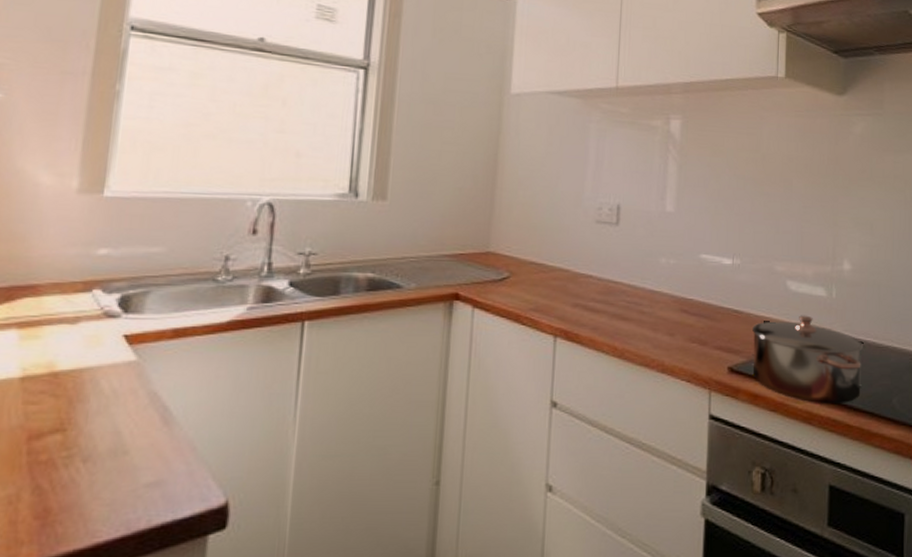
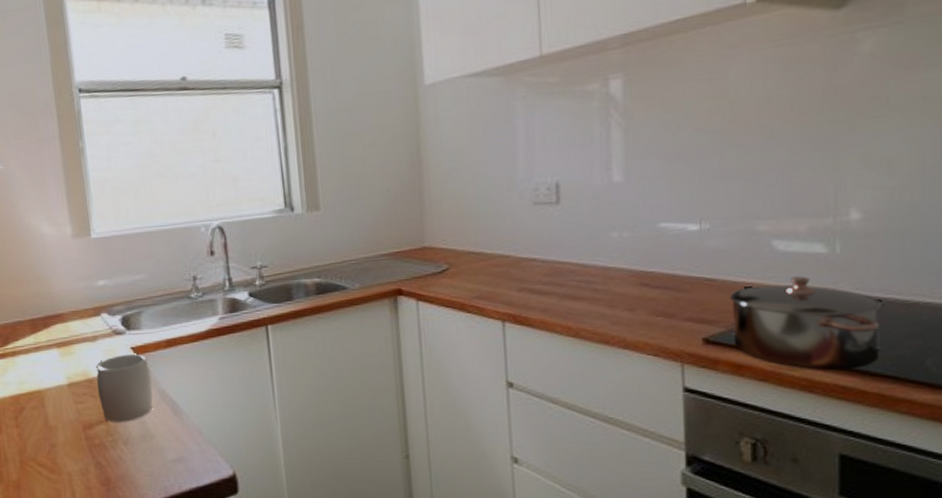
mug: none [61,344,144,432] -> present [96,354,153,422]

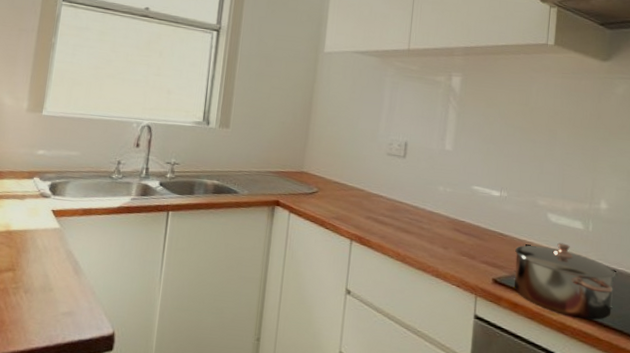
mug: present [96,354,153,422] -> none [13,215,64,273]

